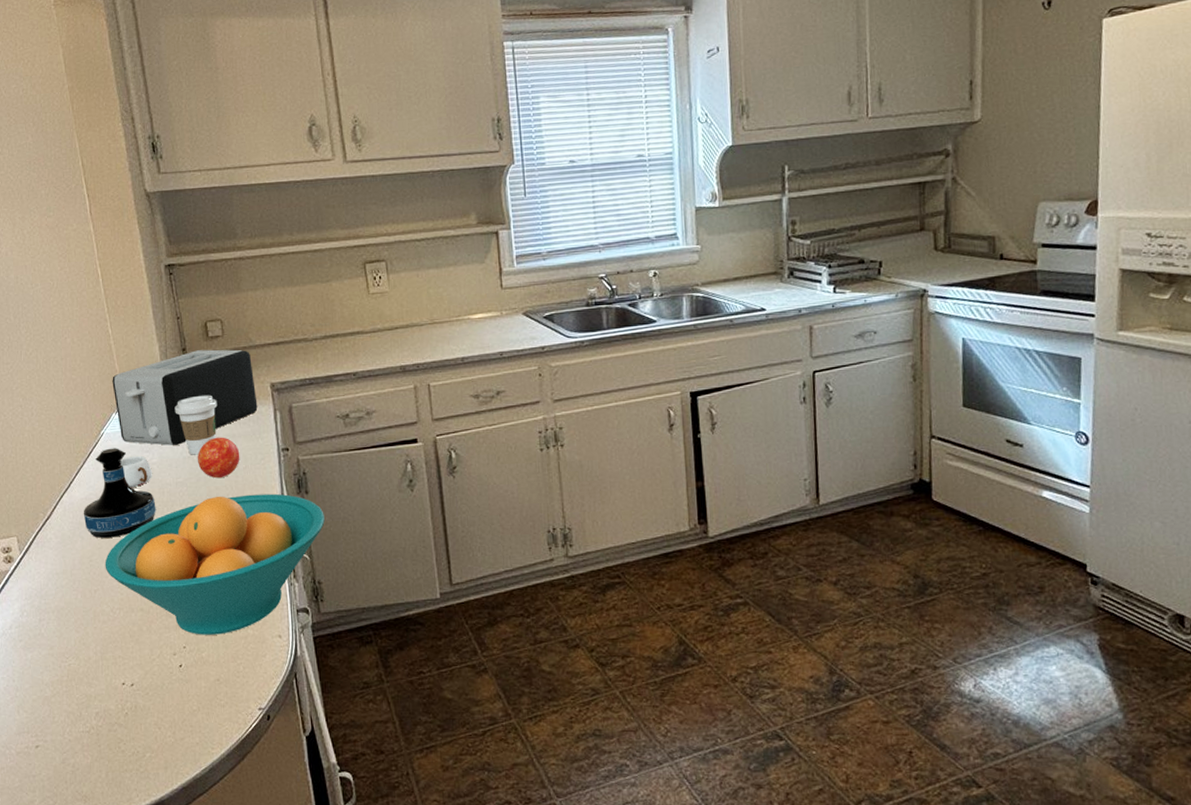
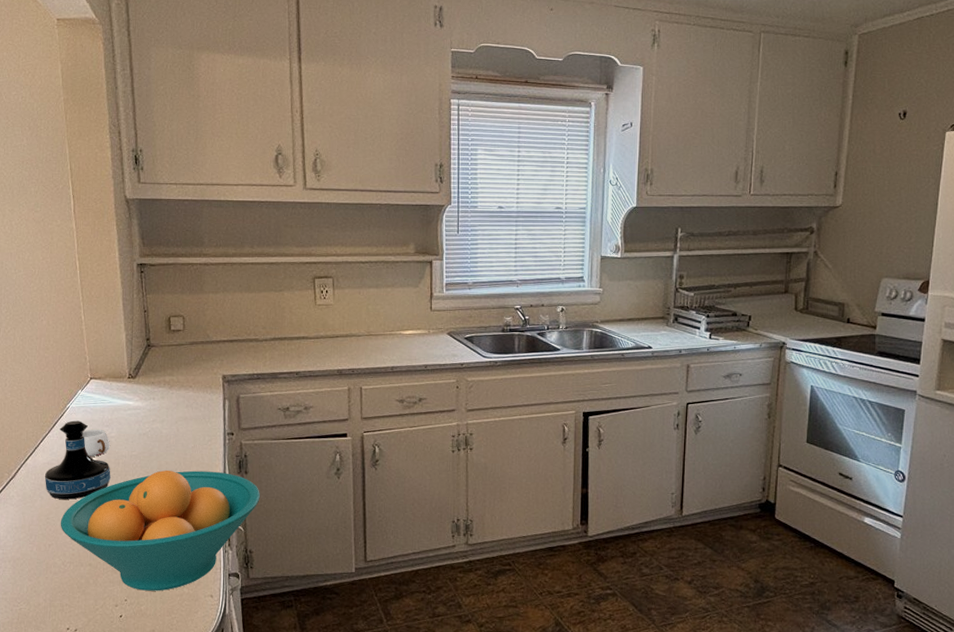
toaster: present [112,349,258,446] -> none [81,341,210,422]
coffee cup: present [174,395,218,455] -> none [135,380,174,433]
apple: present [198,437,240,479] -> none [152,418,190,455]

